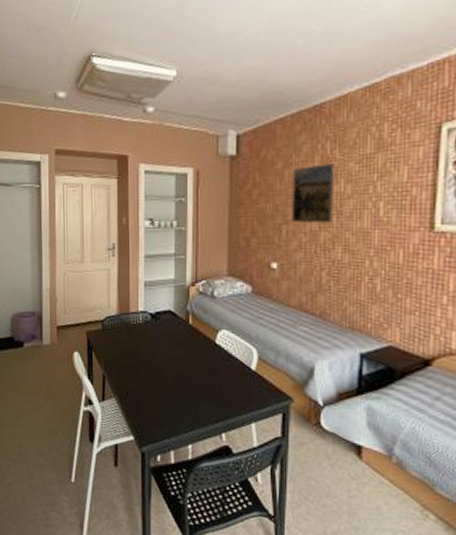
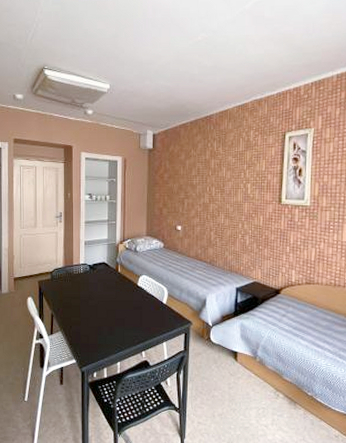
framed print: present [292,163,335,224] -> none [191,157,219,198]

